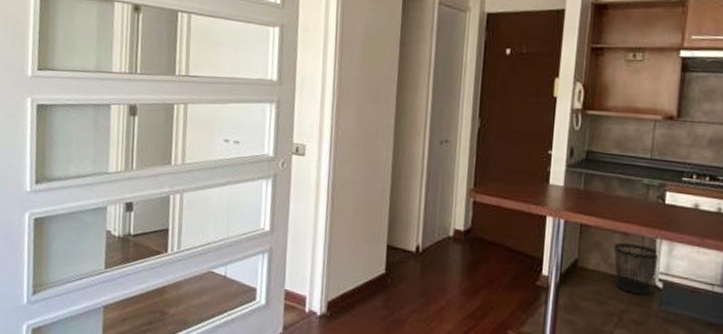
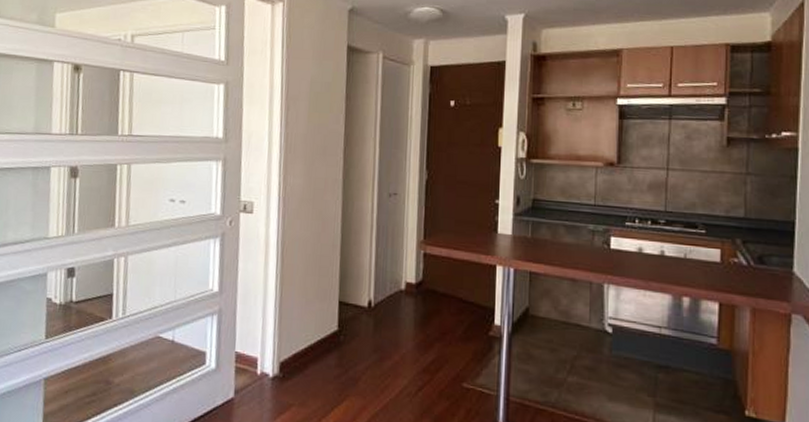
wastebasket: present [614,242,661,295] -> none [563,289,608,341]

